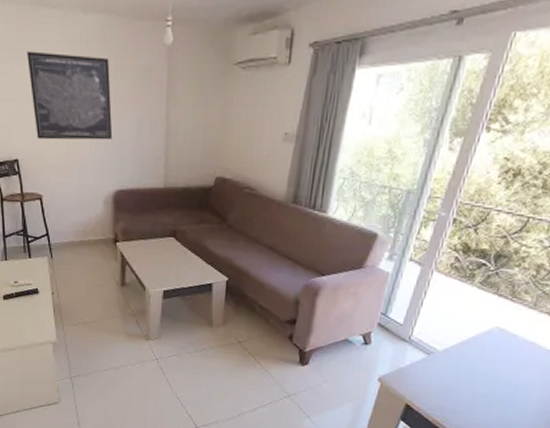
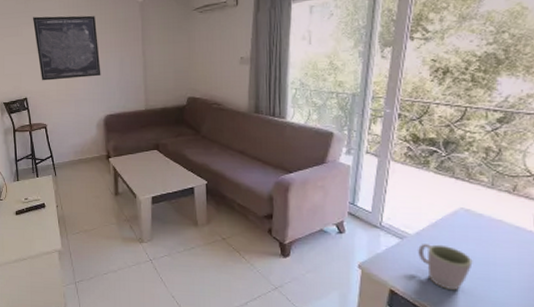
mug: none [442,361,496,409] -> present [418,244,473,291]

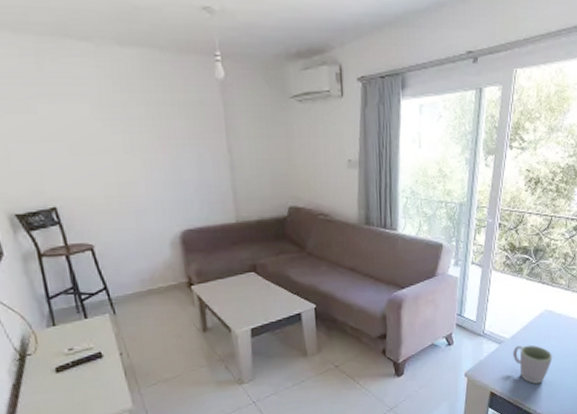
wall art: present [33,15,101,81] -> none [53,86,172,183]

